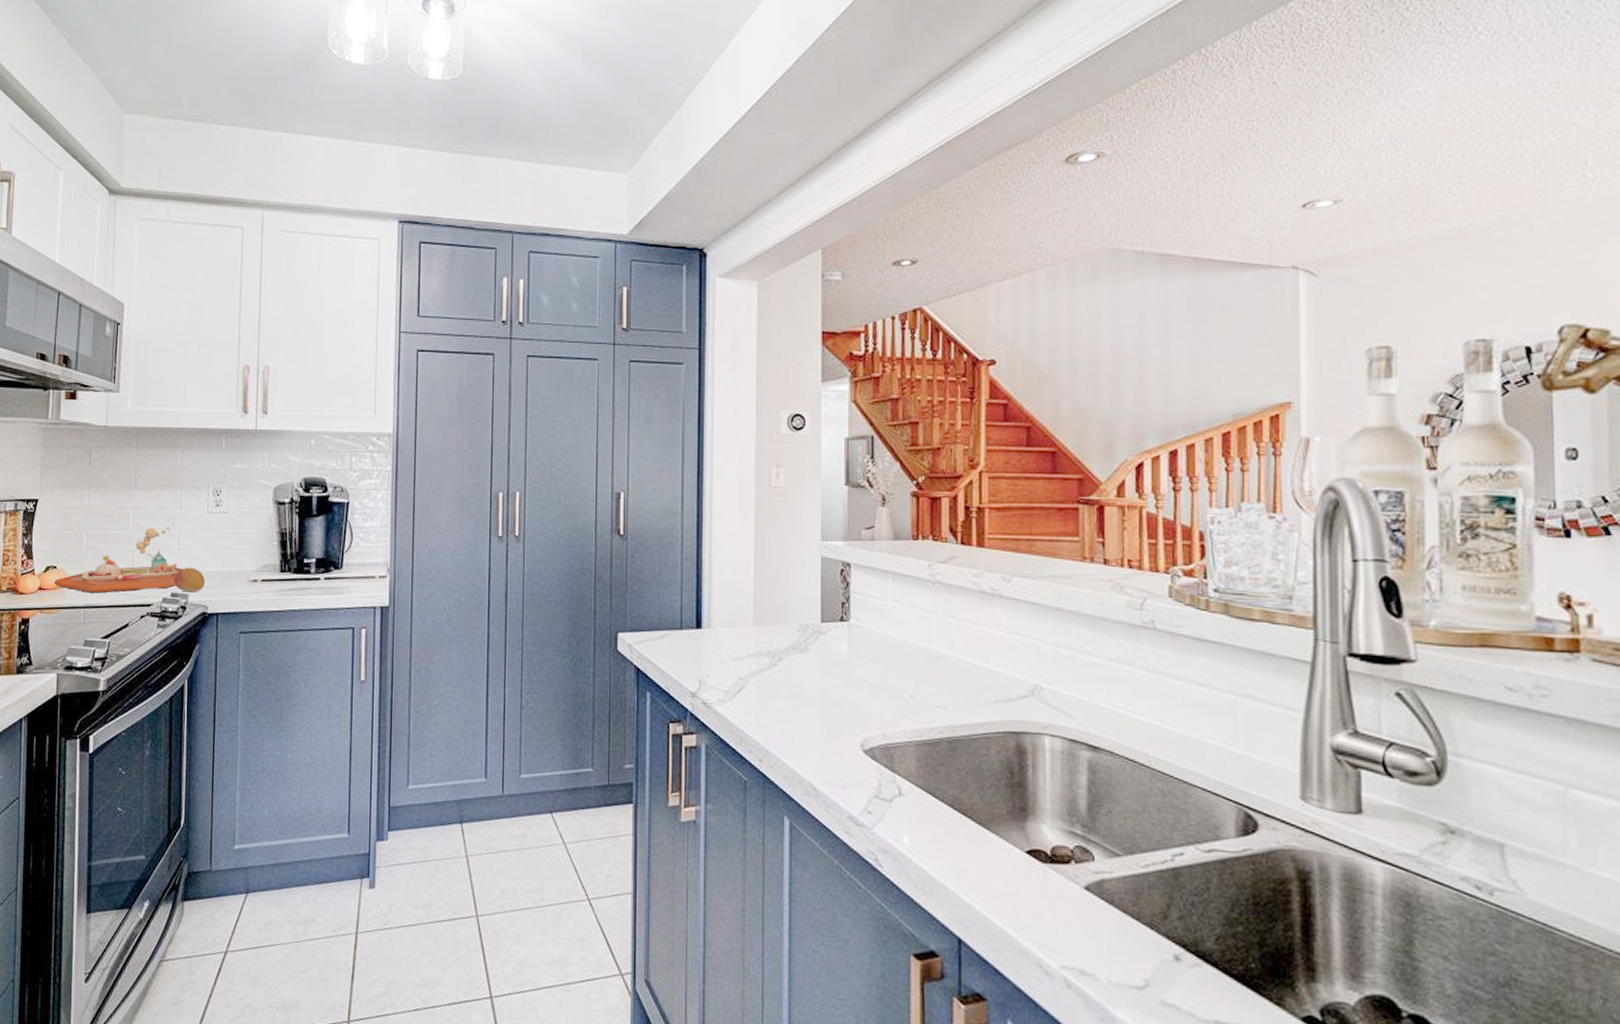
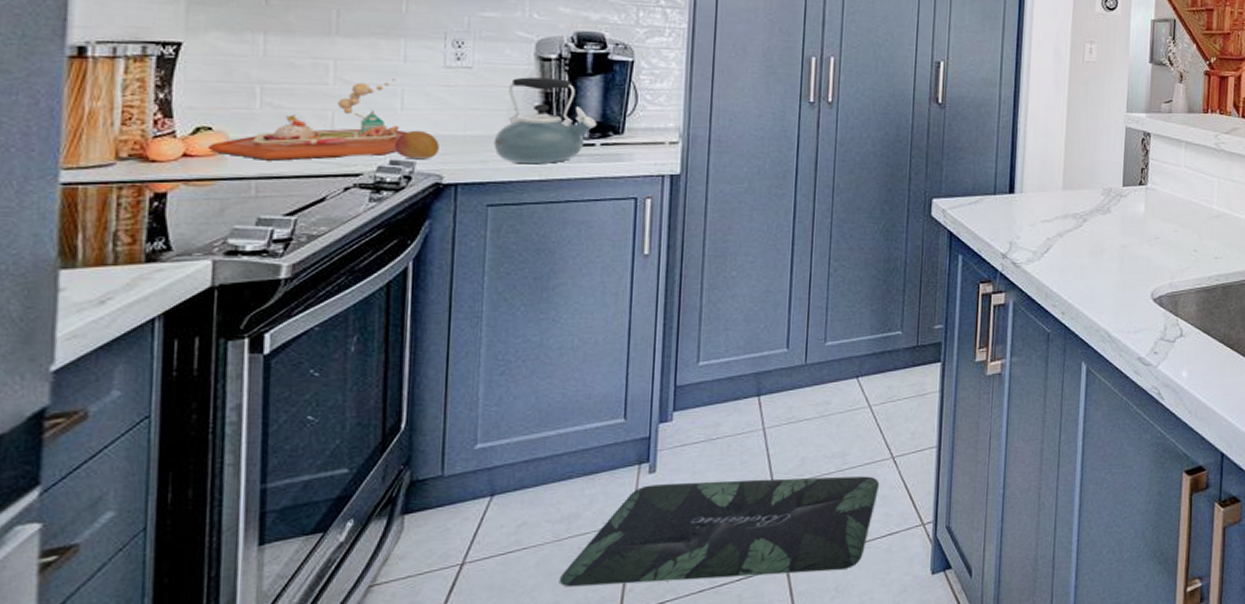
kettle: none [244,519,321,597] -> present [493,77,597,165]
doormat: none [299,899,576,1011] -> present [559,476,879,587]

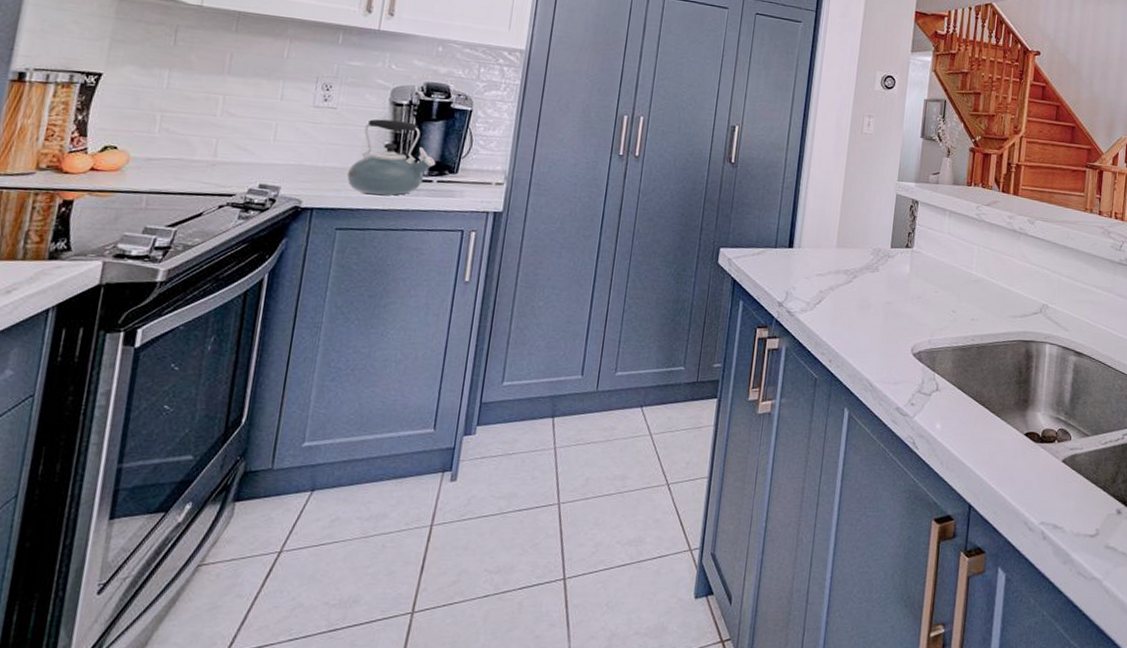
food tray: present [207,79,407,161] -> none [111,114,277,180]
fruit: present [394,130,439,159] -> none [264,159,302,185]
doormat: present [559,476,879,587] -> none [362,492,654,588]

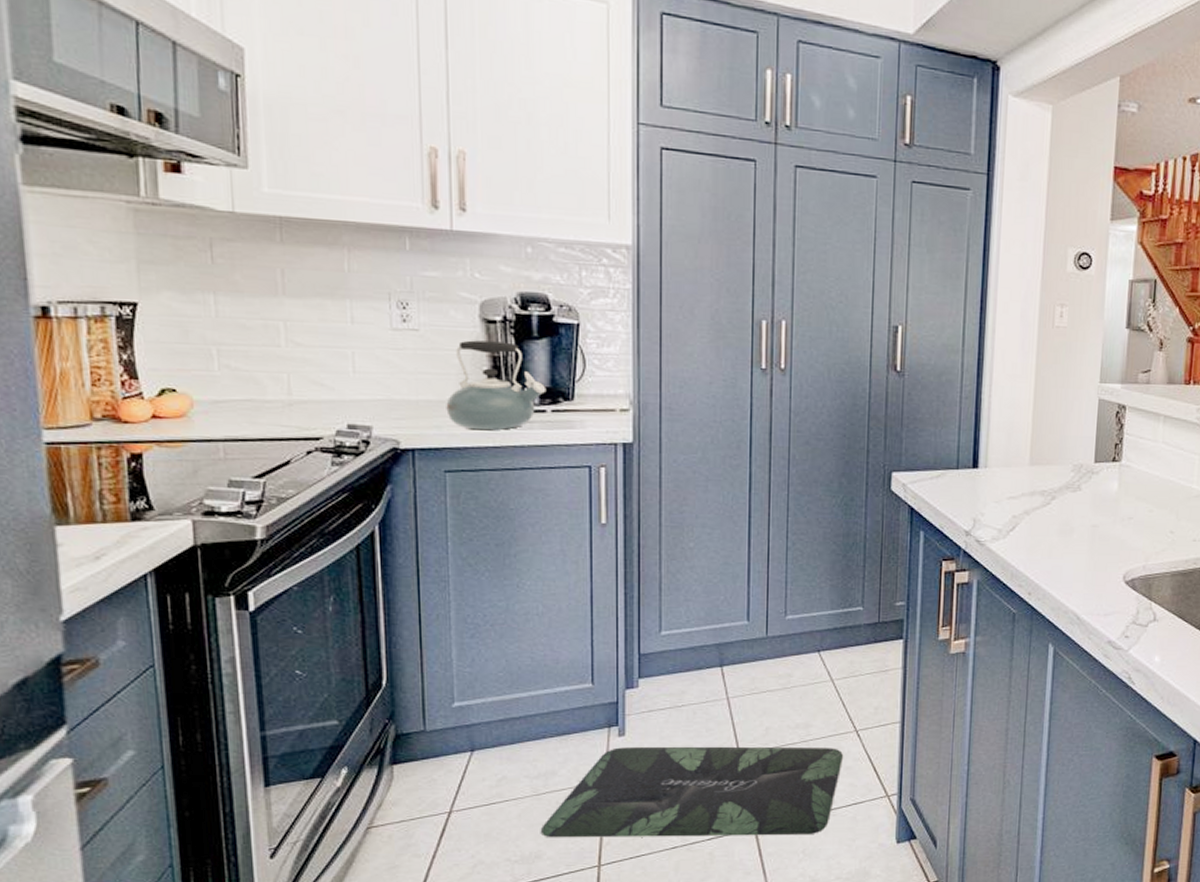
doormat: none [362,492,654,588] -> present [540,746,843,838]

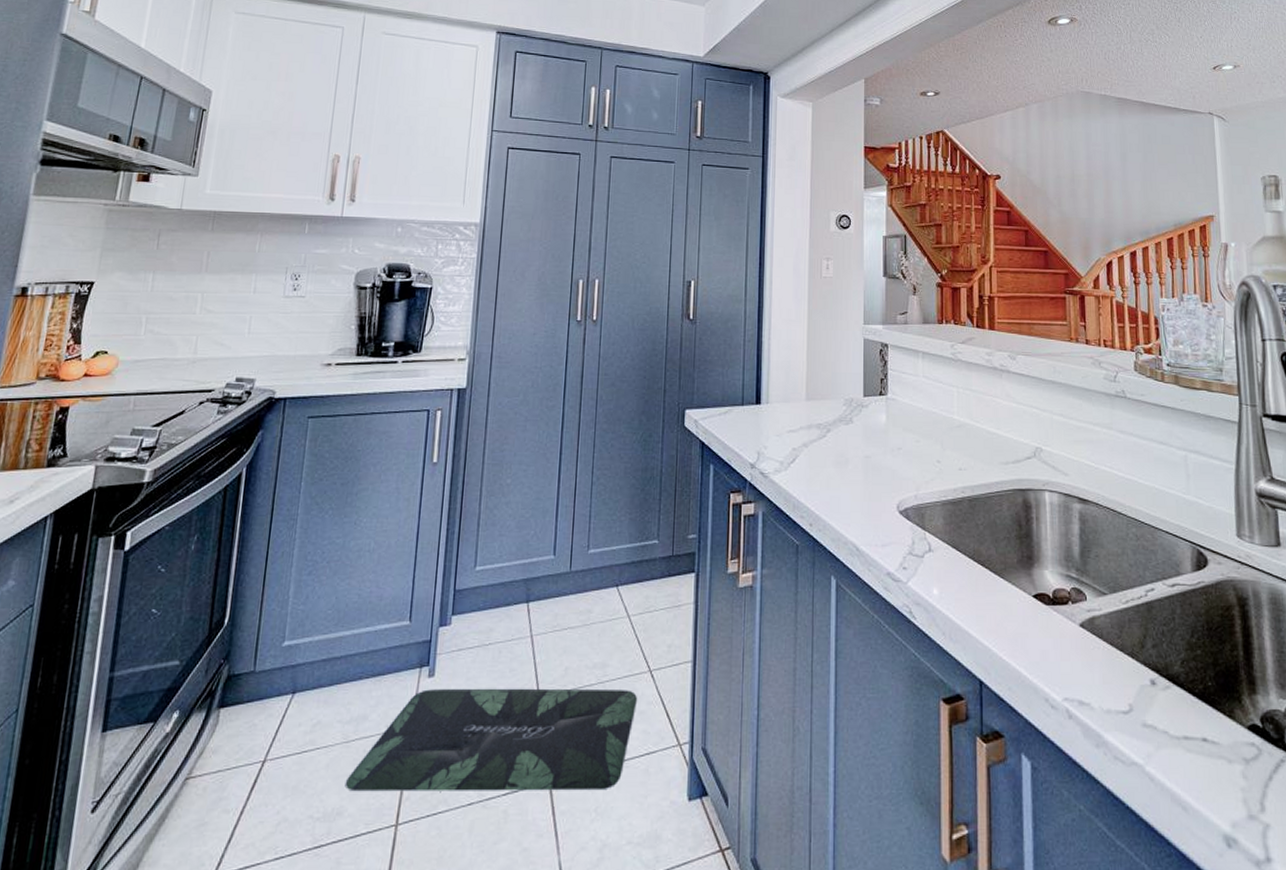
kettle: present [446,340,547,431] -> none [317,304,400,380]

